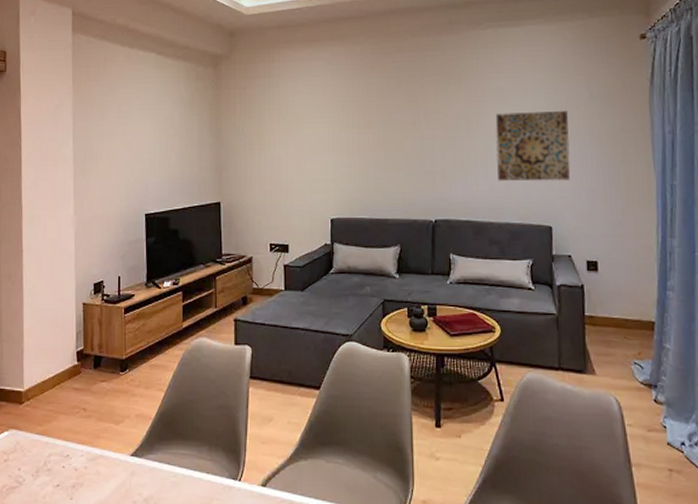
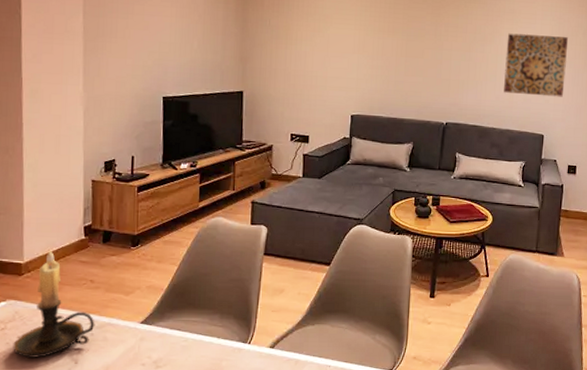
candle holder: none [14,377,88,492] -> present [13,250,95,358]

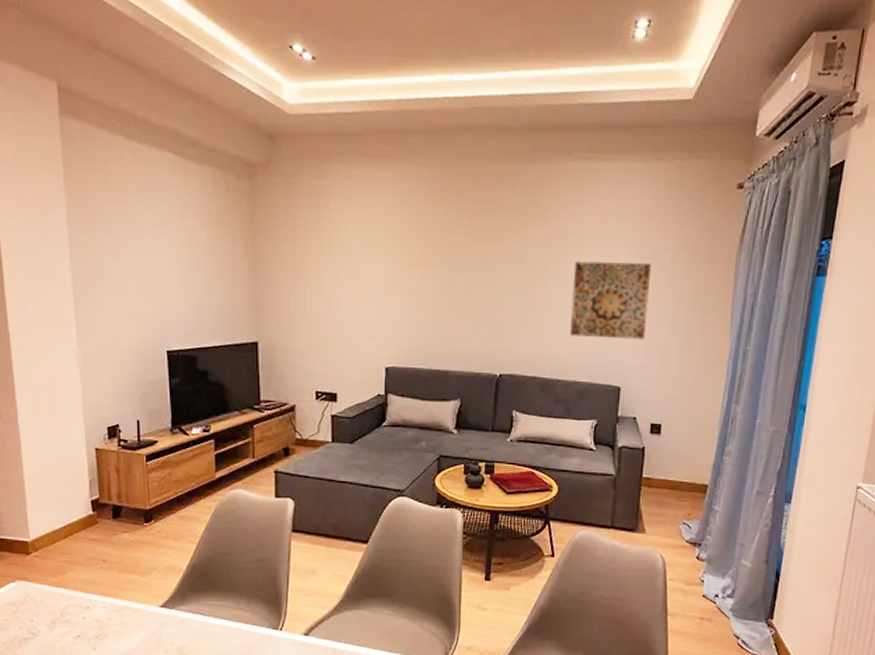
candle holder: present [13,250,95,358] -> none [27,526,112,643]

